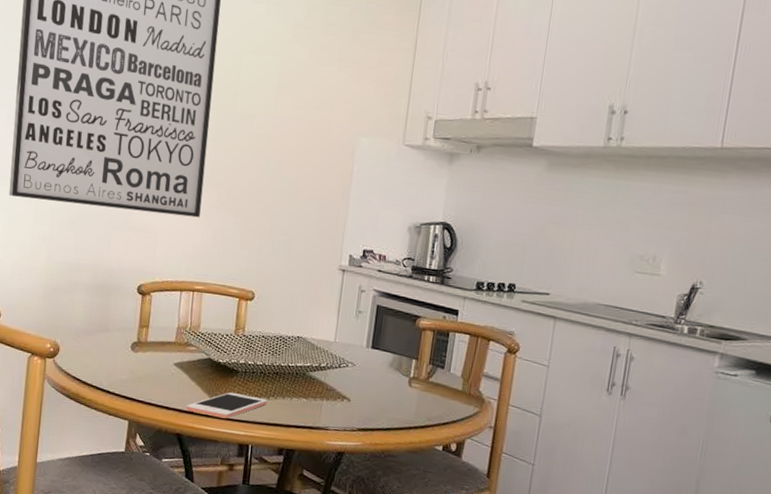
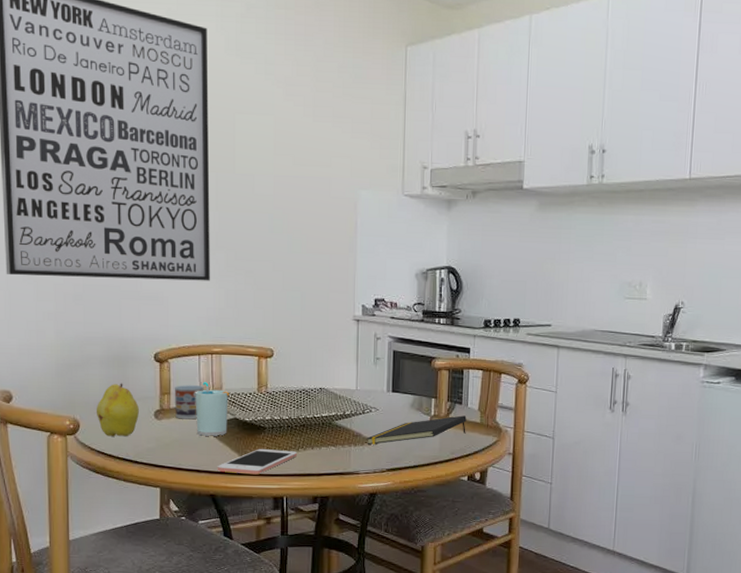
fruit: none [76,311,117,366] -> present [96,383,139,437]
cup: none [151,319,184,356] -> present [175,385,206,420]
cup: none [170,318,207,375] -> present [195,382,230,436]
notepad: none [339,380,448,401] -> present [366,415,467,445]

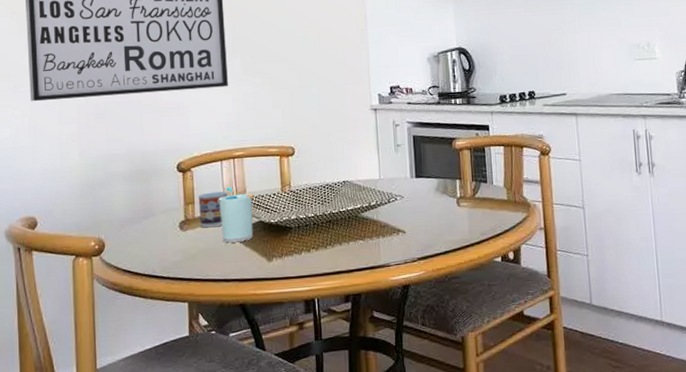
fruit: present [96,383,139,437] -> none [120,197,164,254]
cell phone: present [217,449,298,475] -> none [245,249,326,279]
notepad: present [366,415,467,445] -> none [394,194,494,234]

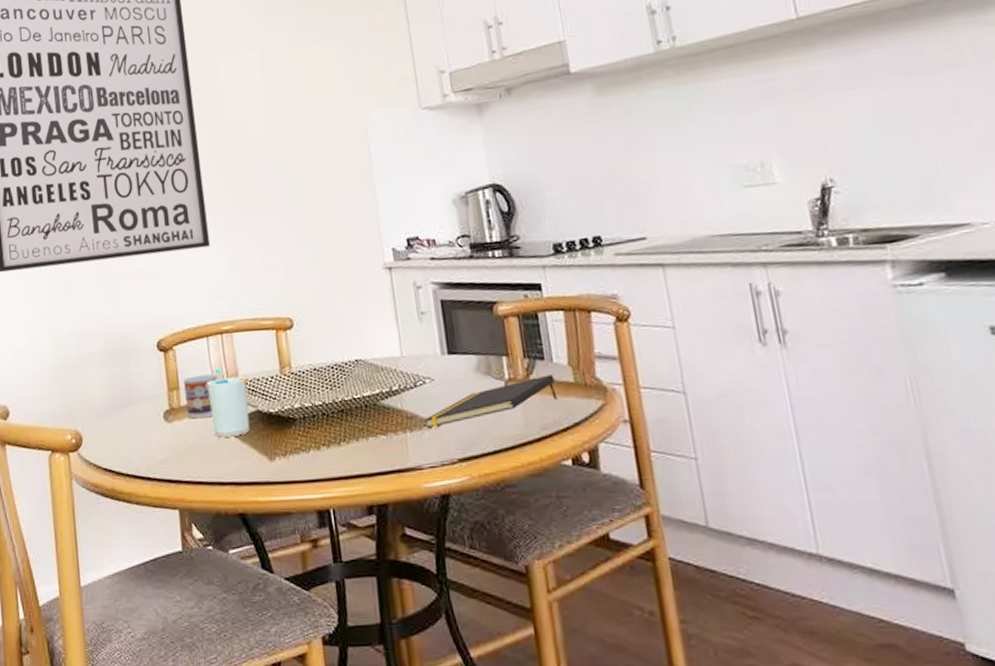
notepad: none [394,194,494,234] -> present [424,374,558,428]

